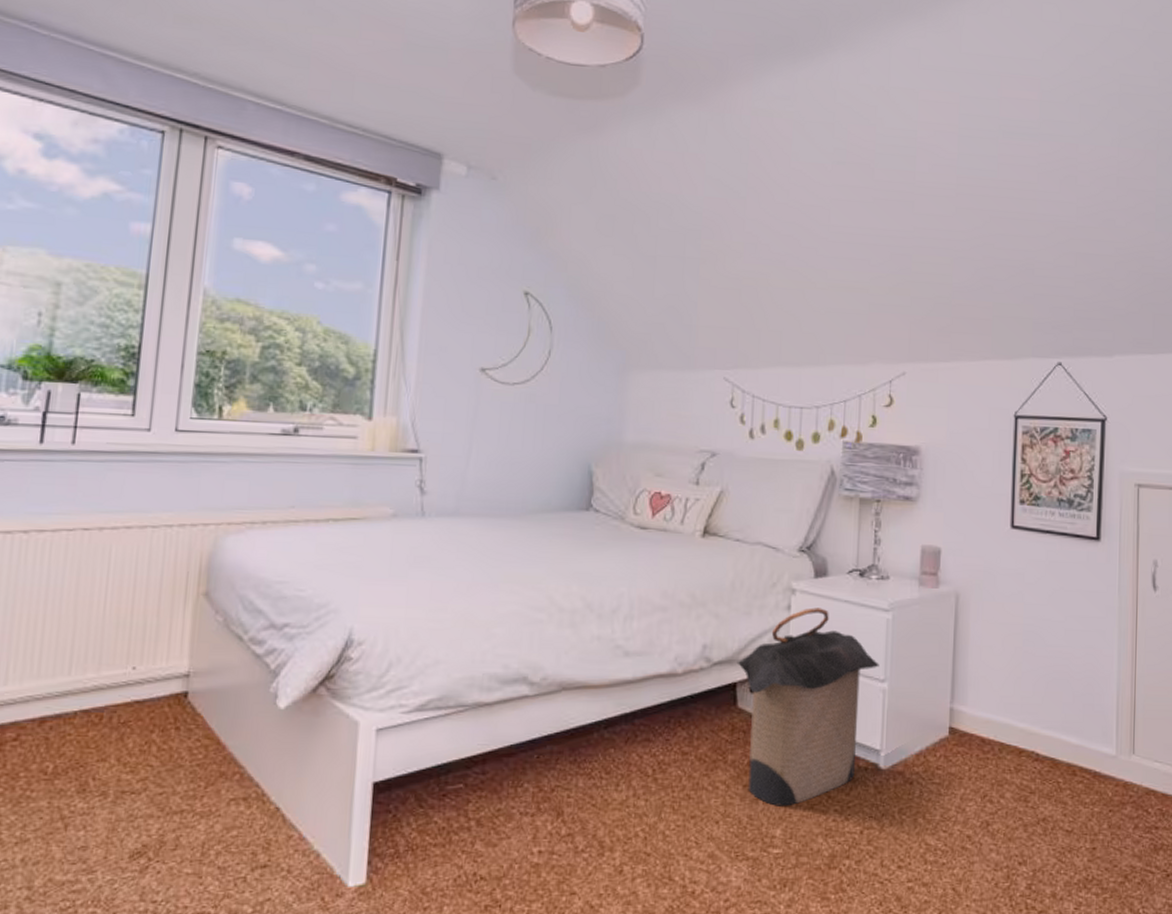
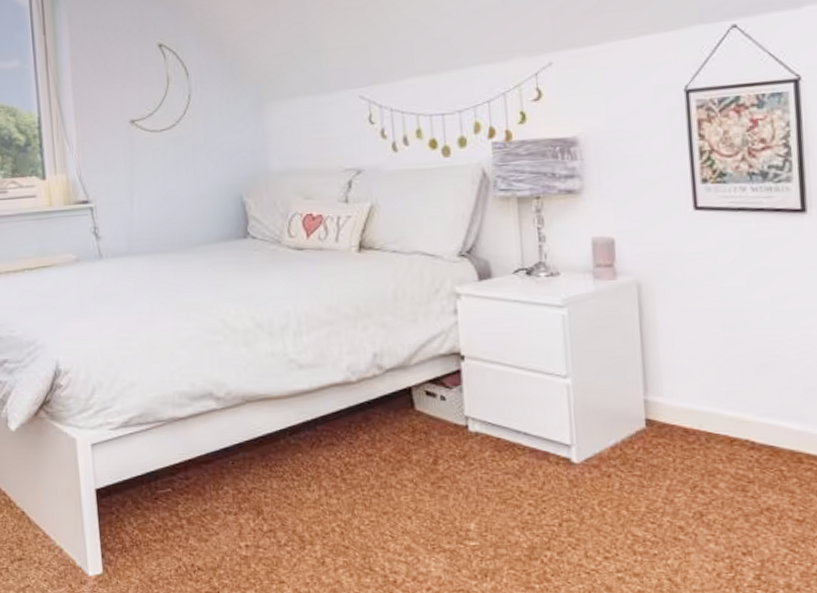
laundry hamper: present [737,607,879,806] -> none [409,309,559,502]

